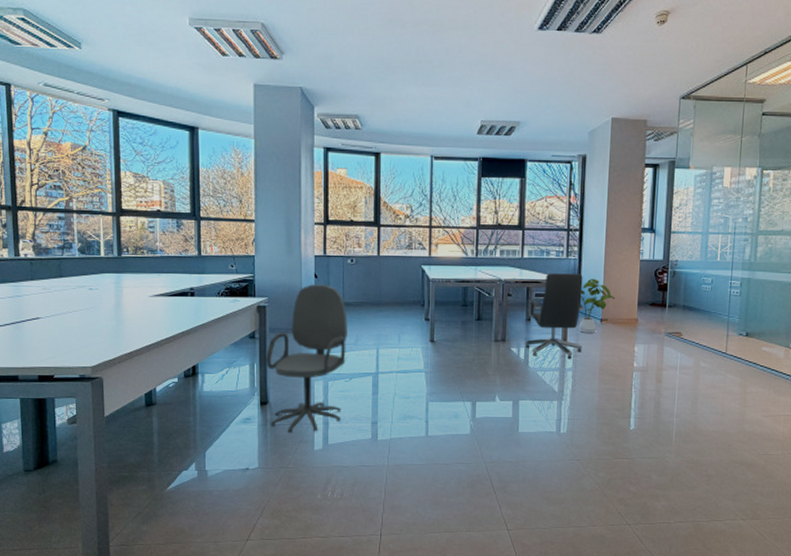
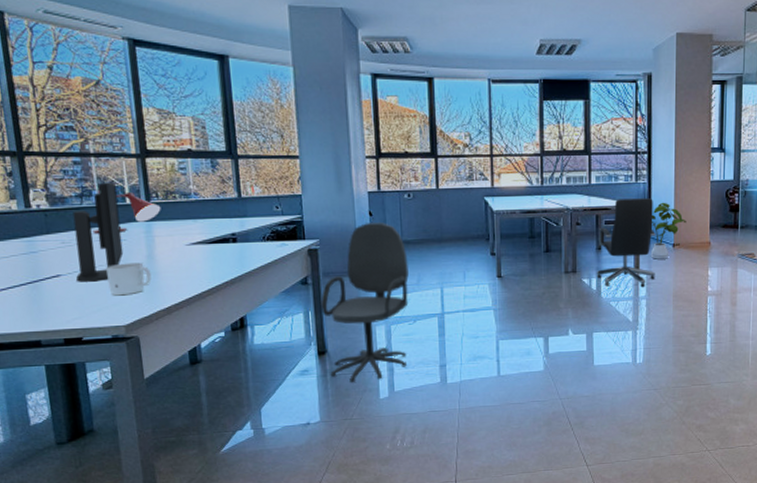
computer monitor: none [53,236,95,325] -> present [72,182,124,282]
desk lamp: none [70,245,130,282] -> present [93,191,161,233]
mug: none [79,310,117,340] -> present [106,262,152,296]

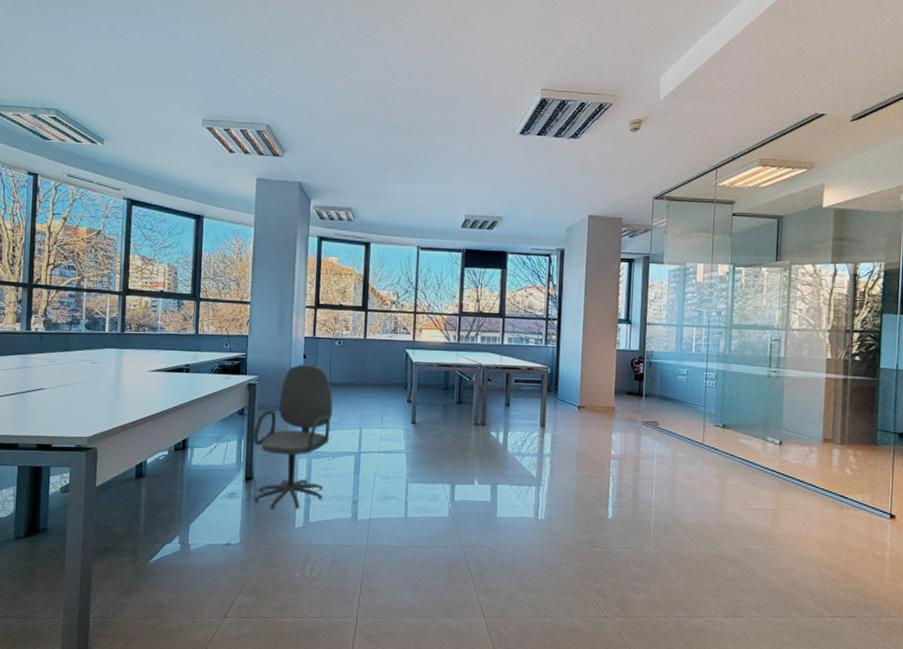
computer monitor: present [72,182,124,282] -> none [56,313,99,397]
desk lamp: present [93,191,161,233] -> none [75,322,132,356]
mug: present [106,262,152,296] -> none [80,383,115,411]
office chair: present [596,198,656,288] -> none [503,360,562,446]
house plant: present [650,202,687,259] -> none [556,366,592,420]

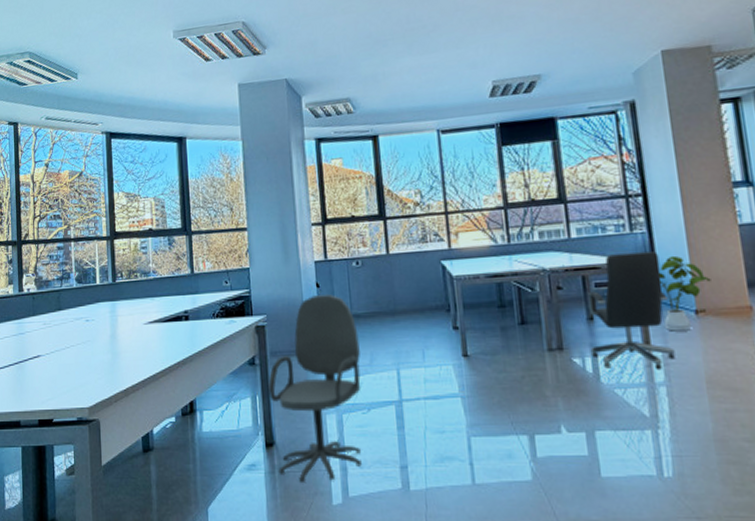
office chair: none [503,360,562,446] -> present [588,251,676,371]
house plant: none [556,366,592,420] -> present [659,255,711,332]

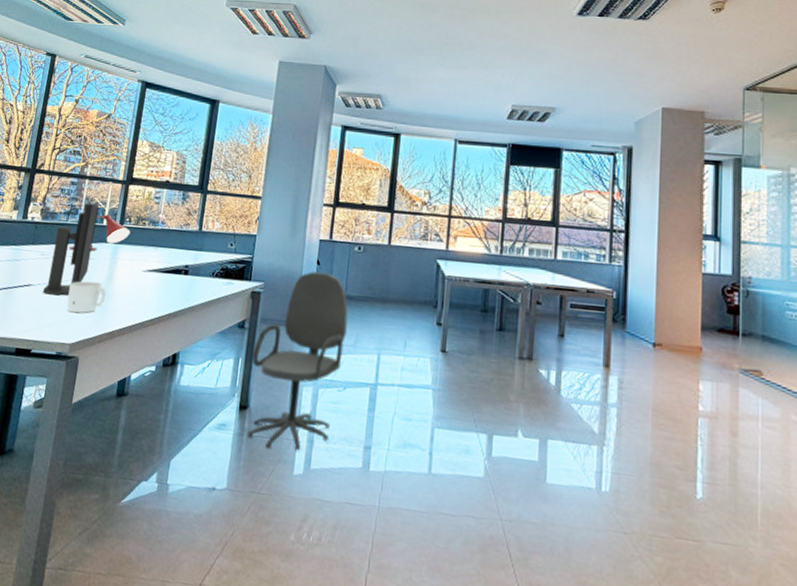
computer monitor: none [52,264,92,363] -> present [43,203,99,296]
desk lamp: none [68,272,125,314] -> present [69,214,131,251]
mug: none [77,342,113,377] -> present [66,281,106,314]
office chair: present [588,251,676,371] -> none [556,280,632,393]
house plant: present [659,255,711,332] -> none [624,290,671,361]

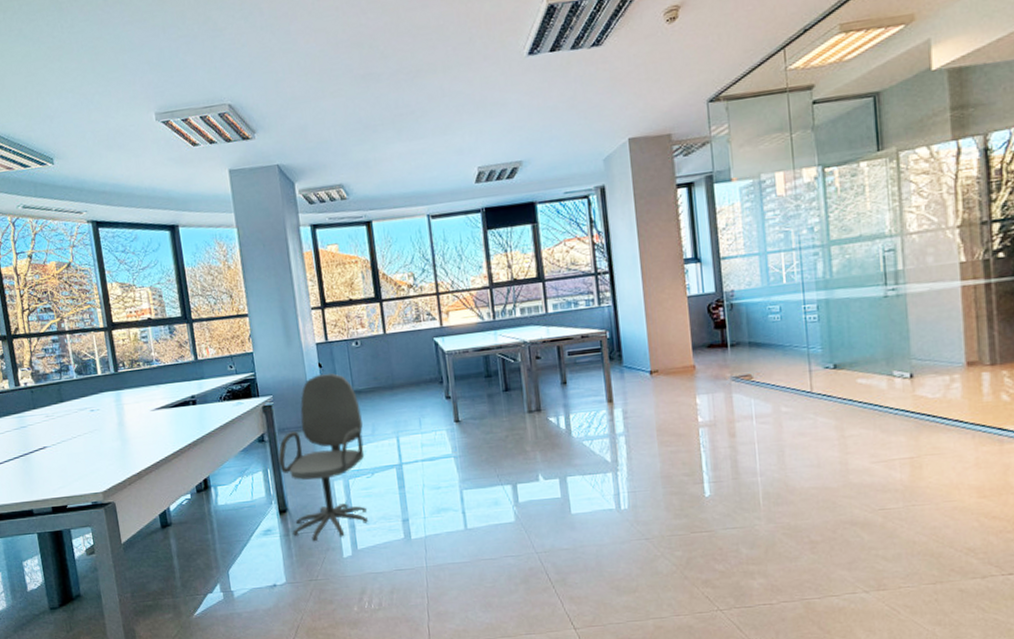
computer monitor: present [43,203,99,296] -> none [54,355,98,453]
mug: present [66,281,106,314] -> none [84,430,123,464]
desk lamp: present [69,214,131,251] -> none [71,363,128,405]

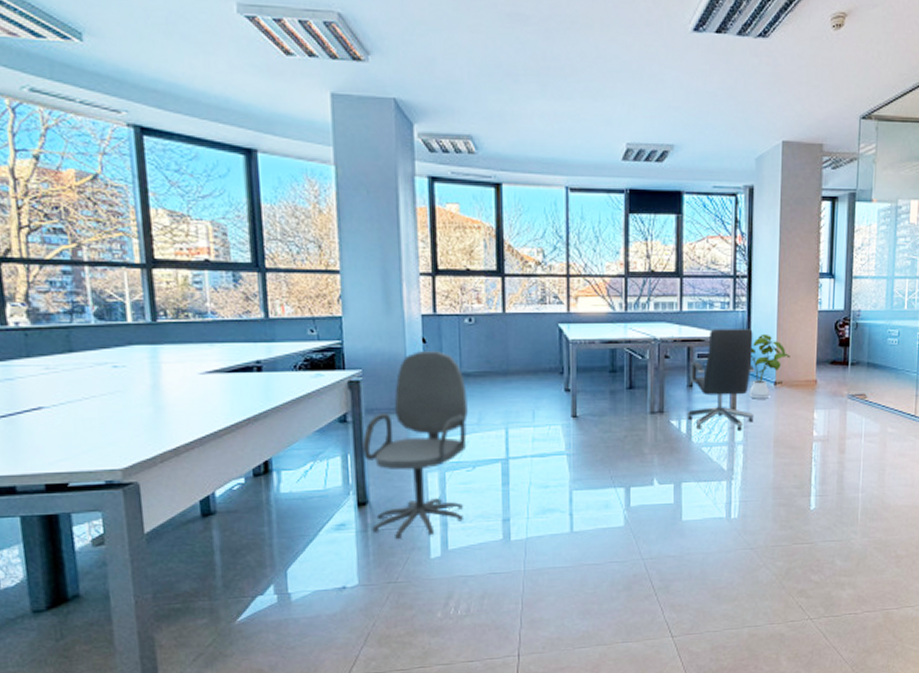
office chair: none [562,322,633,425] -> present [686,329,755,432]
house plant: none [621,325,664,390] -> present [748,333,790,399]

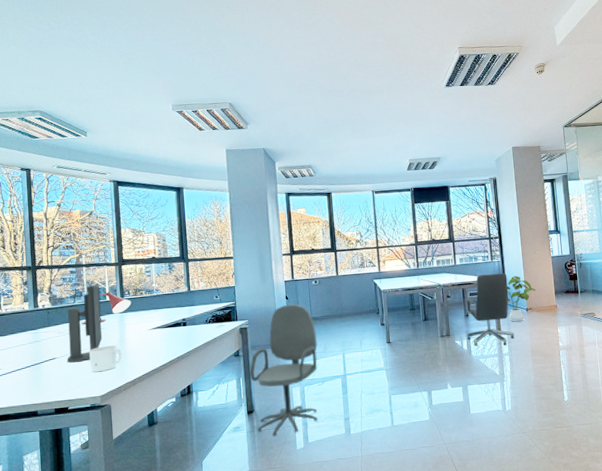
computer monitor: none [60,296,122,416] -> present [67,284,103,363]
desk lamp: none [84,308,170,357] -> present [81,291,131,324]
mug: none [100,393,156,434] -> present [89,345,122,373]

